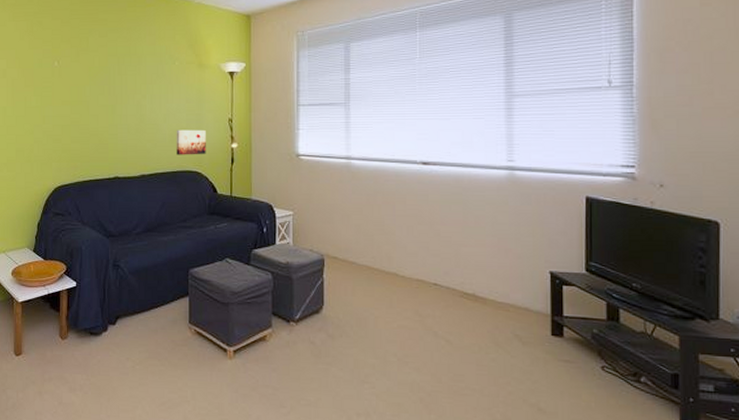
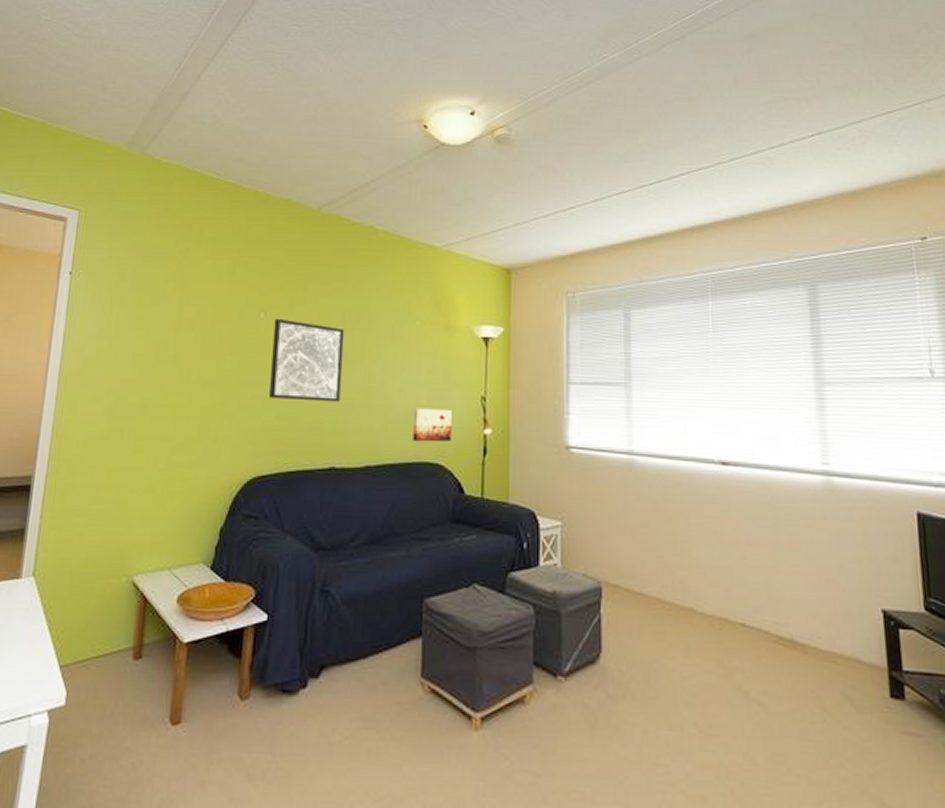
wall art: none [66,65,120,128] -> present [269,318,345,402]

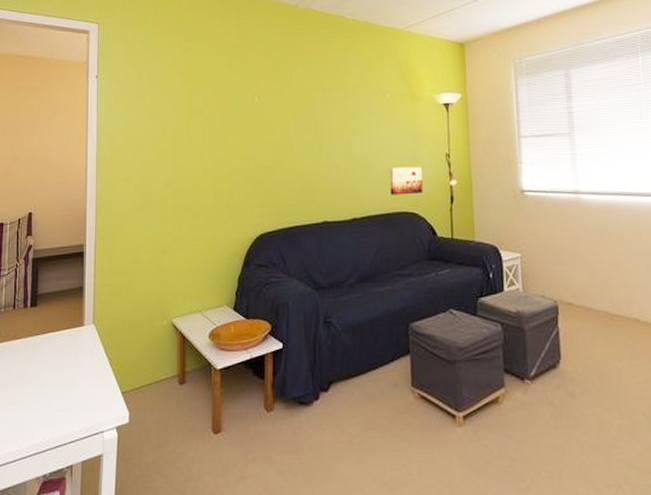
wall art: present [269,318,345,402] -> none [267,100,328,168]

